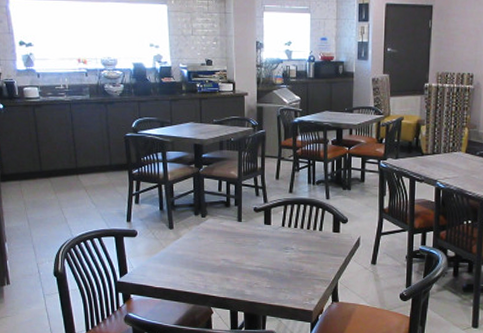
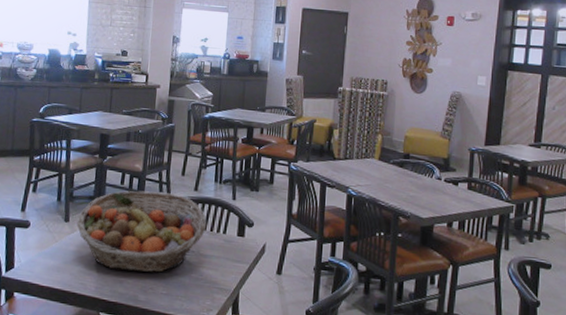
fruit basket: none [181,196,304,270] -> present [76,190,207,273]

